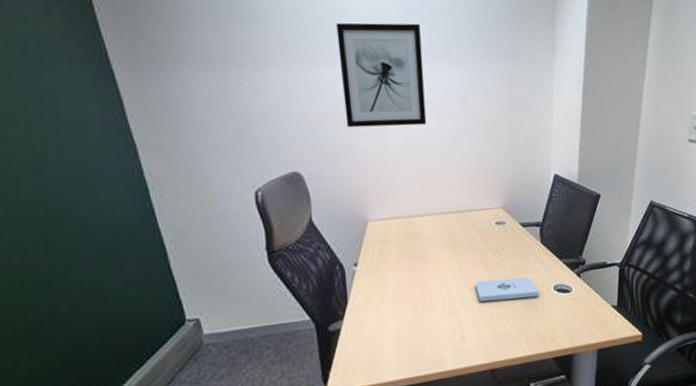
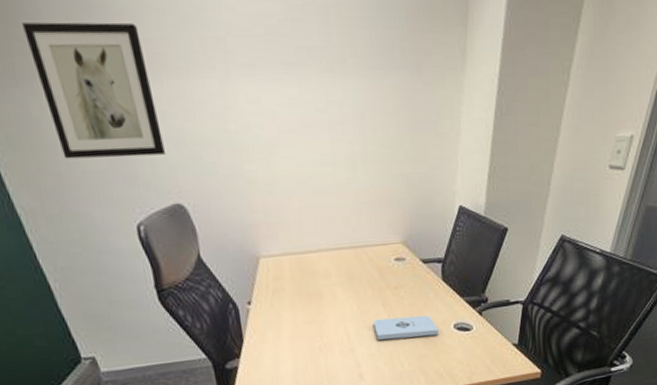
wall art: none [176,22,288,133] -> present [22,22,165,159]
wall art: present [336,22,427,128] -> none [210,22,320,153]

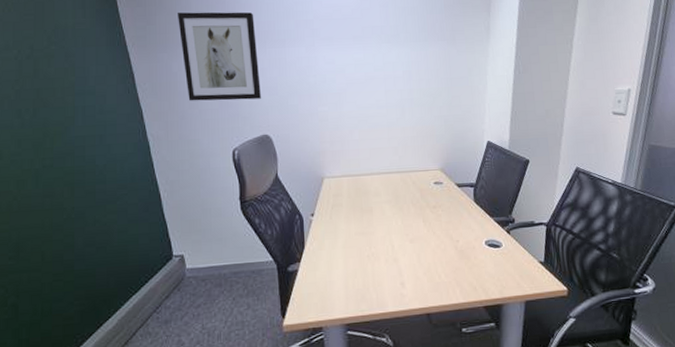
notepad: present [373,315,439,341] -> none [415,231,472,253]

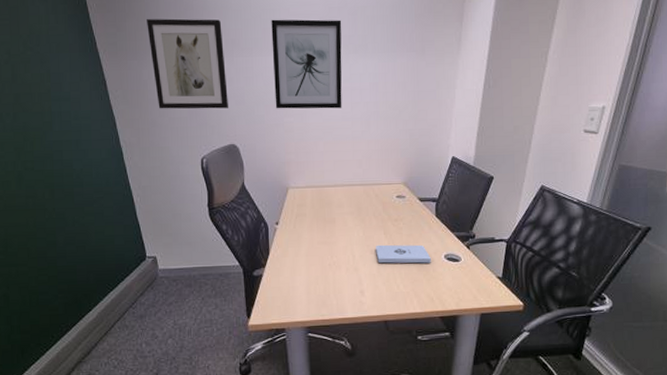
wall art: none [304,11,377,99] -> present [271,19,342,109]
notepad: none [415,231,472,253] -> present [376,244,431,264]

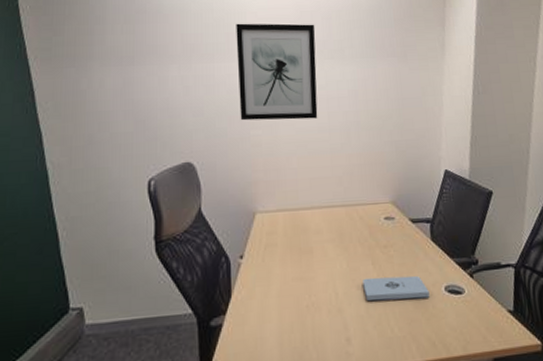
wall art: present [147,18,228,109] -> none [90,22,184,123]

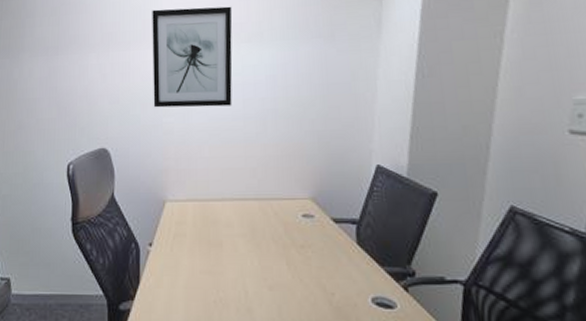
notepad: present [363,275,430,301] -> none [275,278,353,308]

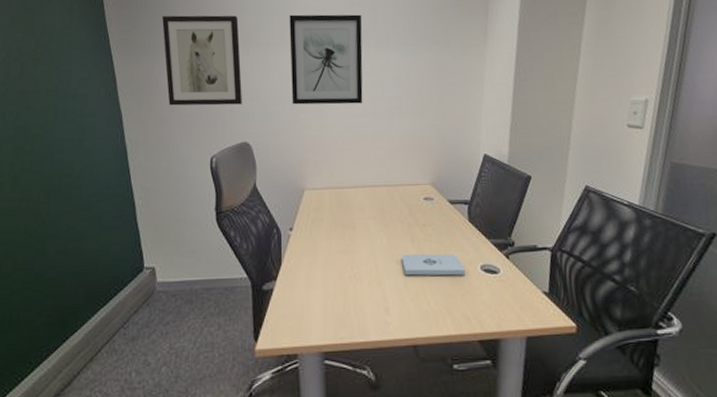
wall art: none [22,13,101,110] -> present [162,15,242,106]
notepad: none [275,278,353,308] -> present [402,253,466,276]

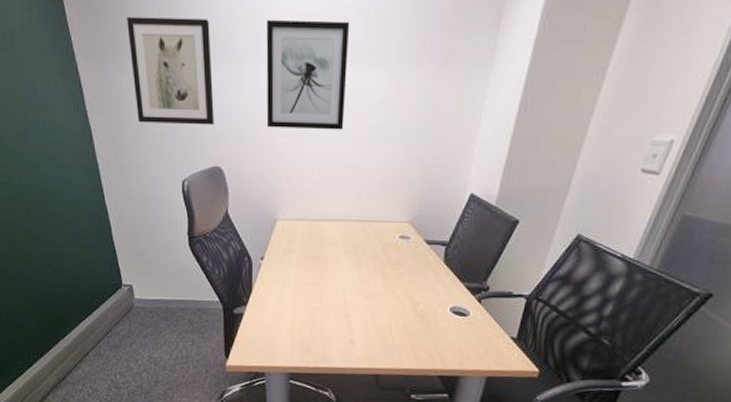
notepad: present [402,253,466,276] -> none [371,290,434,315]

